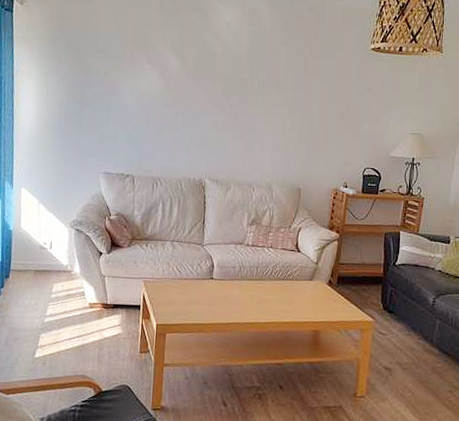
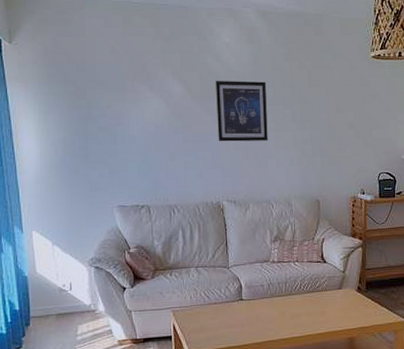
wall art: none [208,59,261,124] -> present [216,81,268,142]

